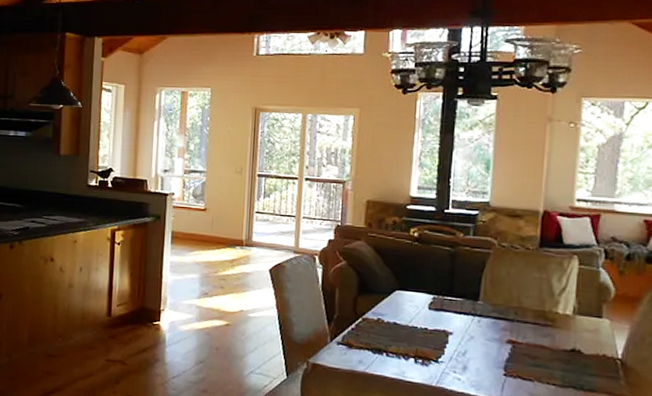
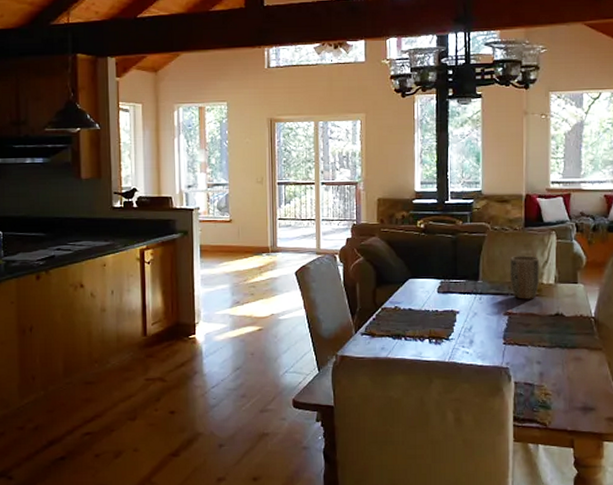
plant pot: none [517,278,556,330] -> present [511,255,540,299]

